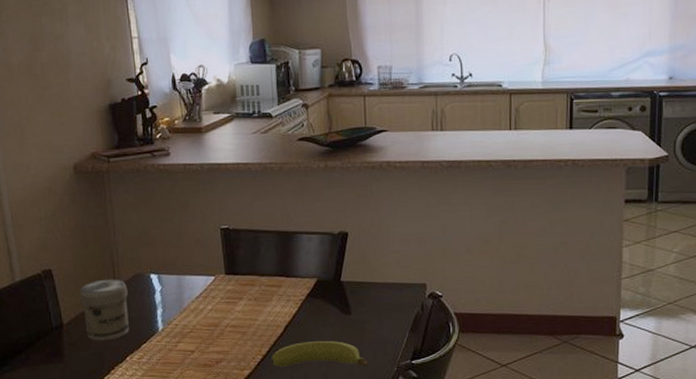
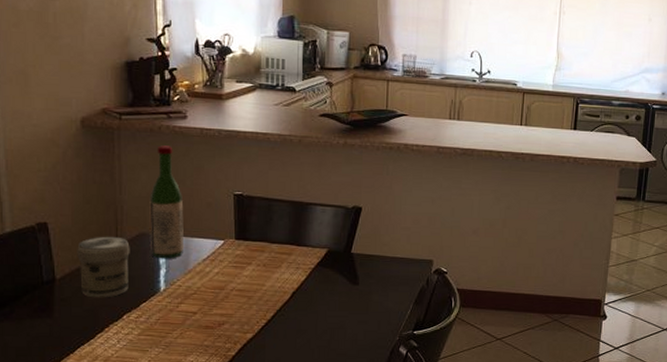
wine bottle: none [141,184,177,299] -> present [149,145,184,259]
fruit: present [270,340,369,367] -> none [275,308,373,335]

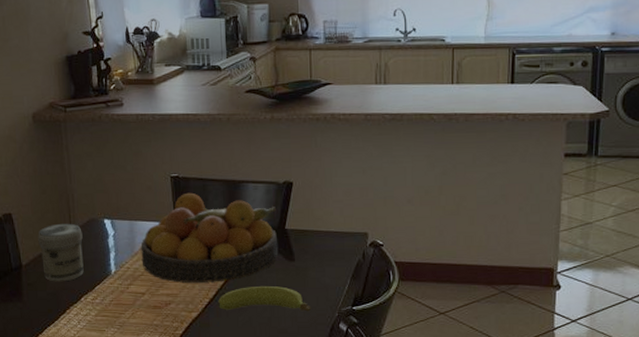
wine bottle: present [149,145,184,259] -> none [96,134,129,243]
fruit bowl: none [195,211,344,304] -> present [140,192,279,284]
fruit: none [275,308,373,335] -> present [217,285,312,312]

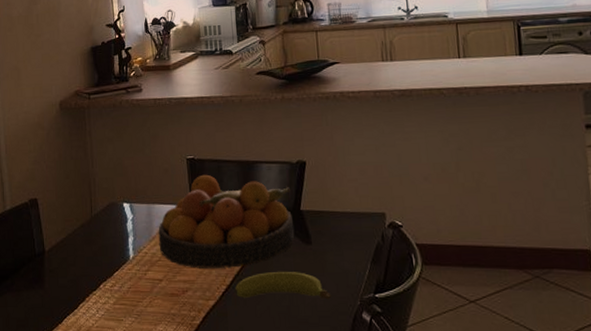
jar: present [38,223,84,282] -> none [61,207,103,268]

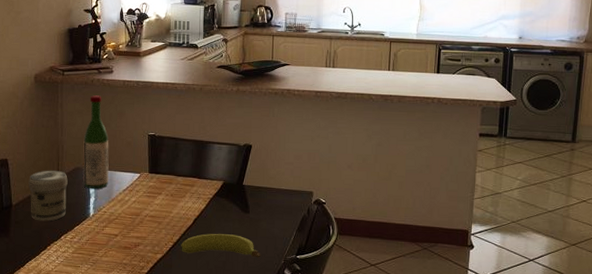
jar: none [61,207,103,268] -> present [28,170,68,222]
wine bottle: none [116,118,147,227] -> present [83,95,109,189]
fruit bowl: present [158,174,295,269] -> none [117,149,237,229]

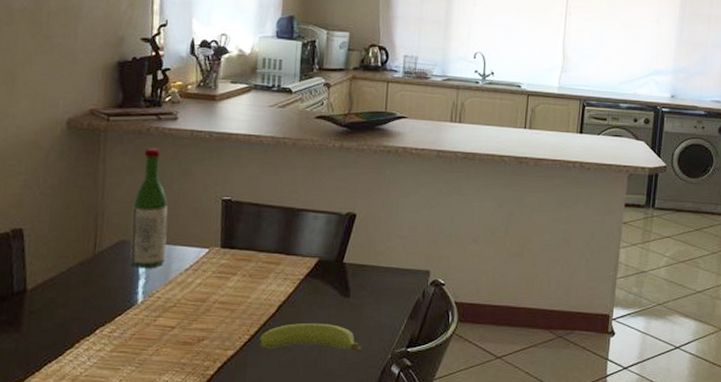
jar: present [28,170,68,222] -> none [51,243,109,311]

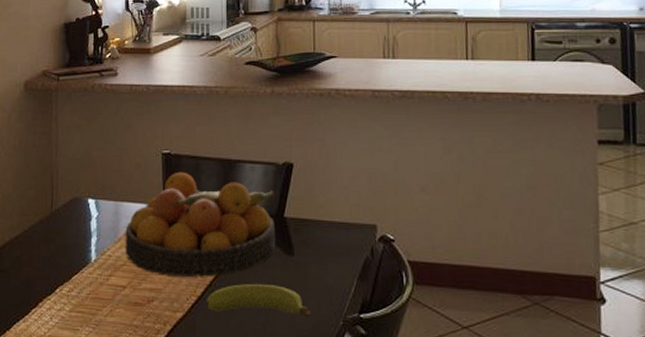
wine bottle: present [130,148,168,269] -> none [82,105,114,226]
fruit bowl: none [175,218,336,318] -> present [125,171,276,278]

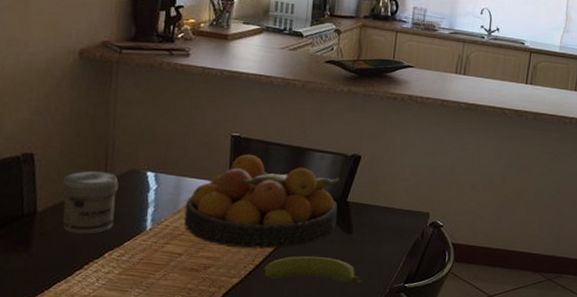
jar: none [16,201,64,269] -> present [62,170,119,235]

